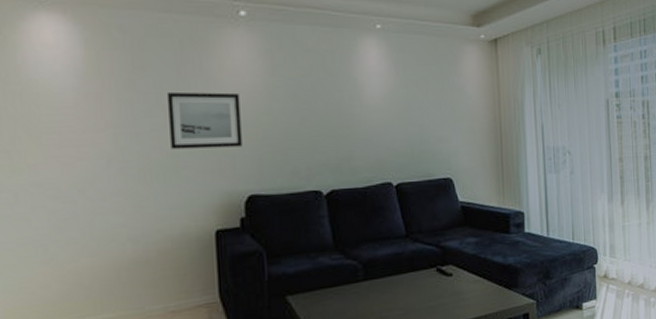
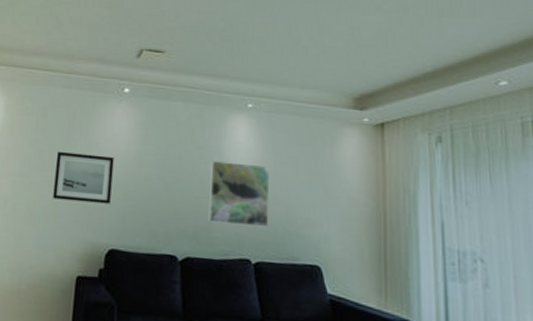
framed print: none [346,88,406,152] -> present [208,161,270,228]

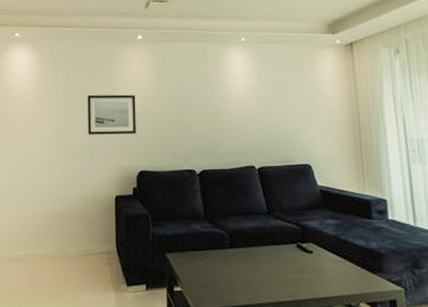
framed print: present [208,161,270,228] -> none [216,88,267,140]

